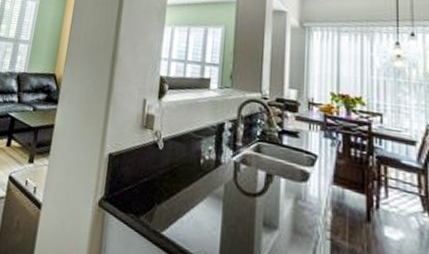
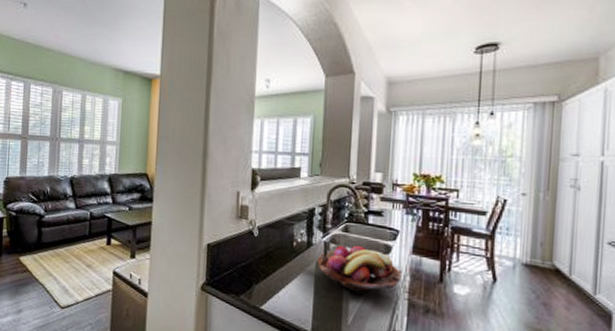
fruit basket: none [226,166,322,228] -> present [317,245,402,295]

